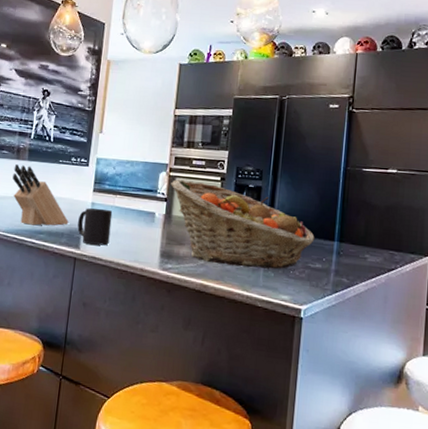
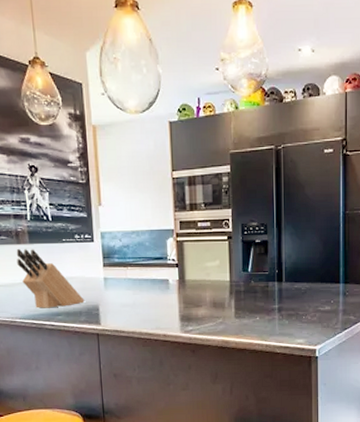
mug: present [77,208,113,246] -> none [93,282,129,319]
fruit basket: present [171,179,315,269] -> none [179,243,322,320]

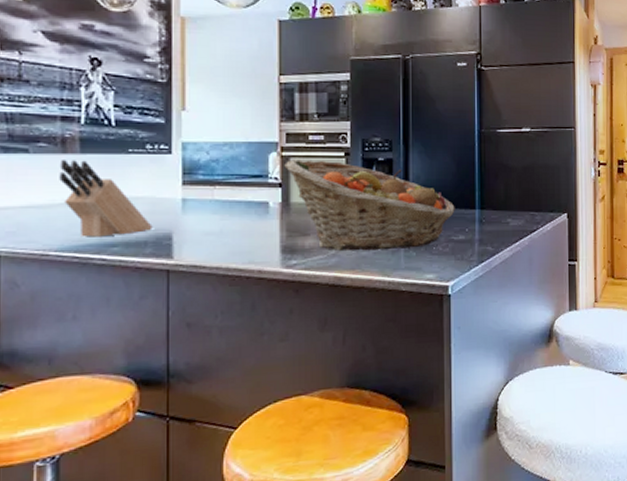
fruit basket: none [179,243,322,320] -> present [284,160,455,251]

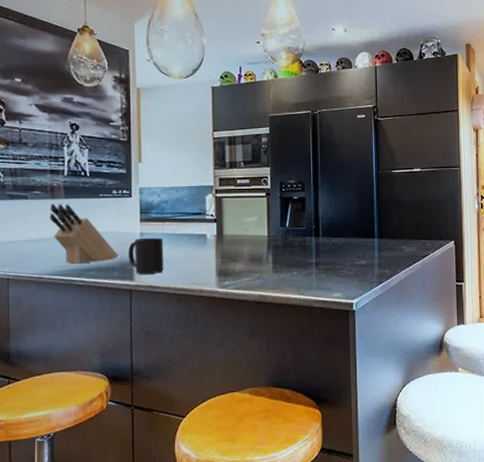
mug: none [166,204,213,251] -> present [128,237,164,274]
fruit basket: present [284,160,455,251] -> none [218,199,358,274]

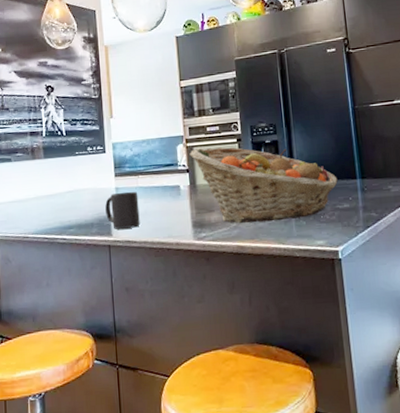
knife block: present [50,204,118,264] -> none [31,163,96,223]
fruit basket: none [218,199,358,274] -> present [189,147,338,223]

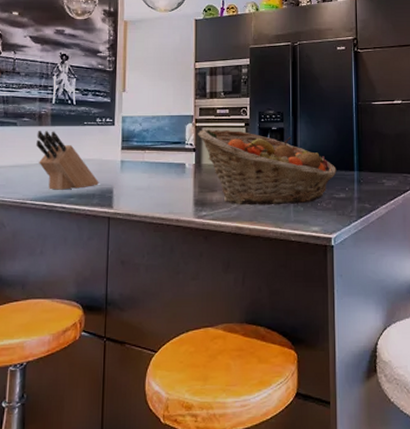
knife block: none [31,163,96,223] -> present [36,131,99,190]
mug: present [105,191,140,229] -> none [109,165,143,202]

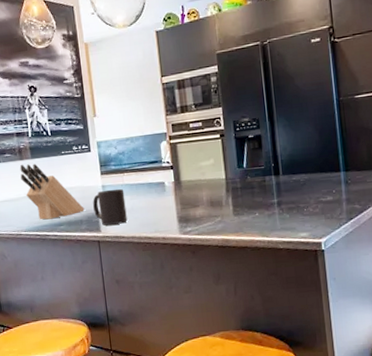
mug: none [109,165,143,202] -> present [93,188,127,226]
fruit basket: present [198,129,337,205] -> none [173,142,322,218]

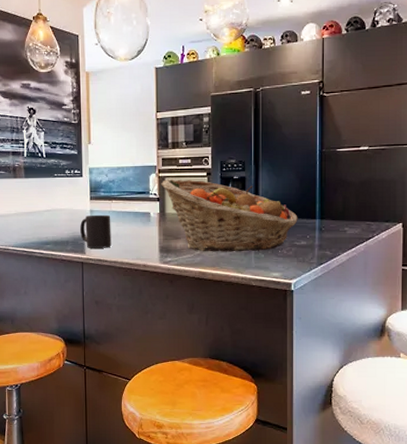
knife block: present [19,163,85,220] -> none [13,183,72,237]
fruit basket: none [173,142,322,218] -> present [161,179,298,252]

